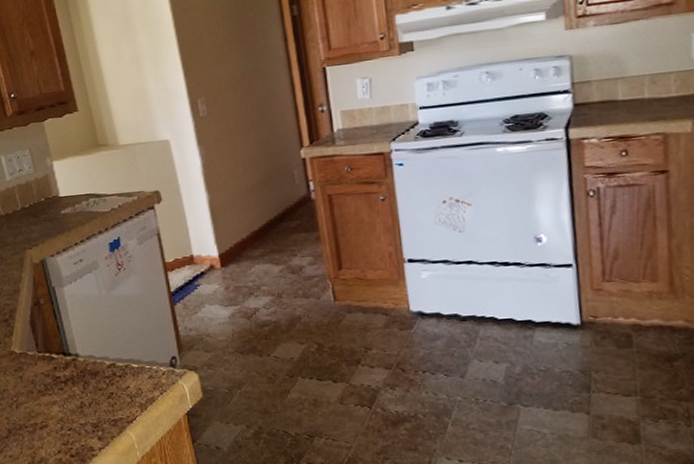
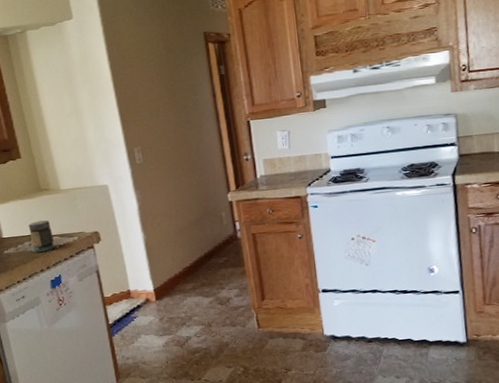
jar: none [86,178,114,213] -> present [29,220,55,253]

